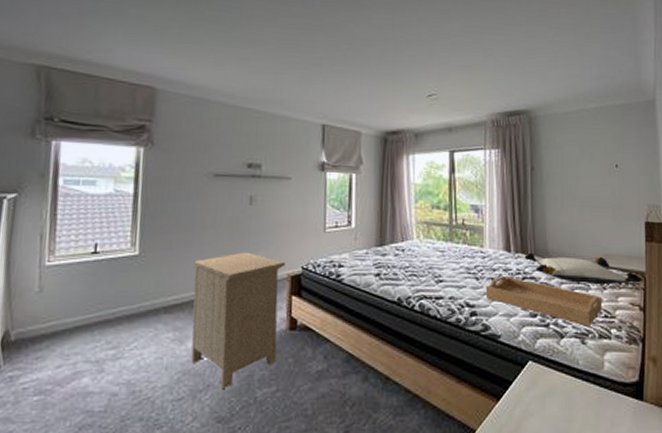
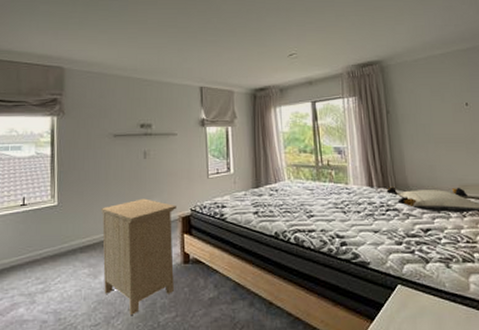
serving tray: present [485,276,602,327] -> none [353,209,463,252]

